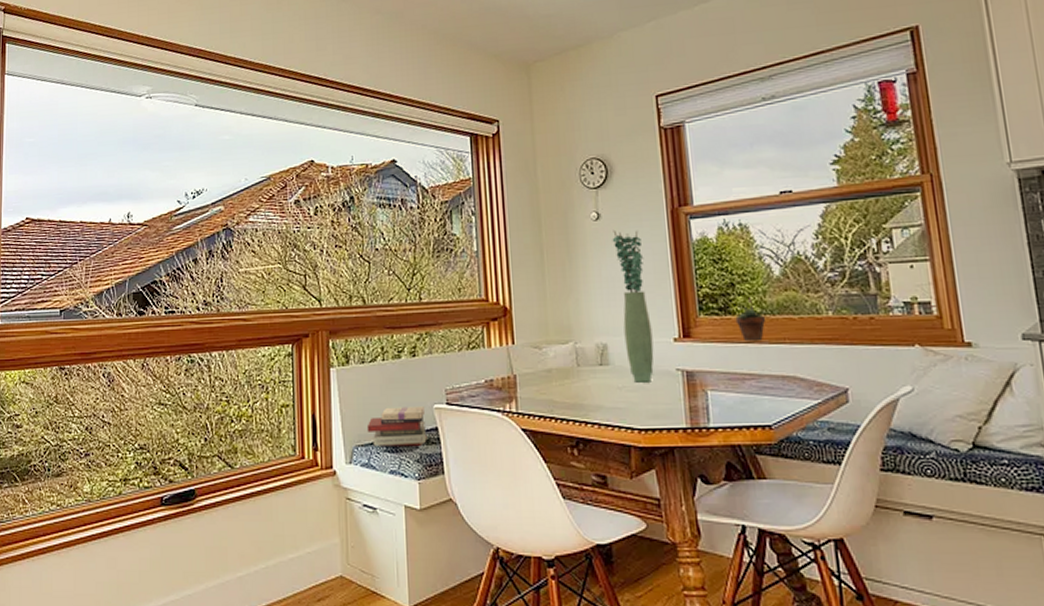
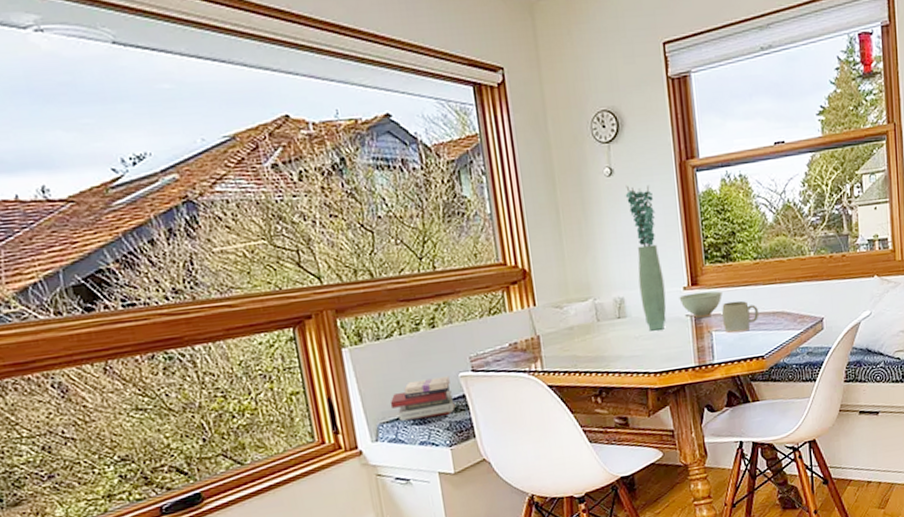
bowl: none [668,345,720,375] -> present [679,291,722,319]
mug: none [718,359,764,395] -> present [721,300,758,334]
succulent plant: present [735,298,766,342] -> none [735,244,761,285]

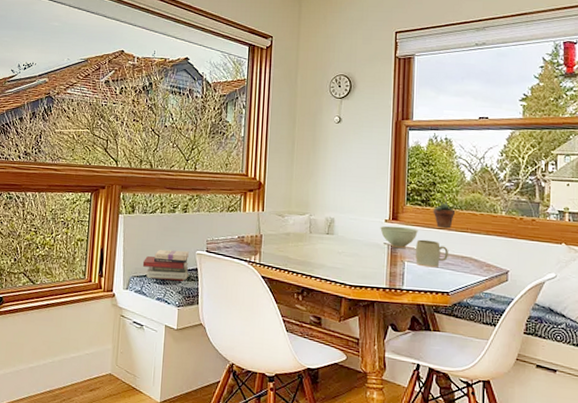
vase: present [625,185,667,331] -> none [348,132,371,251]
succulent plant: none [735,244,761,285] -> present [433,195,456,229]

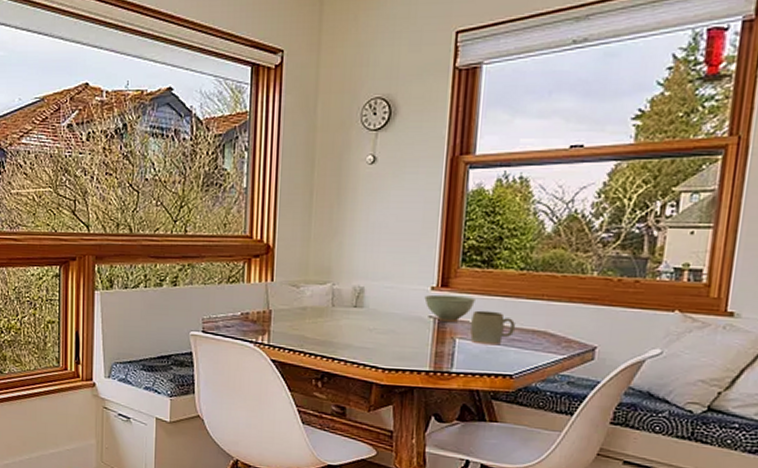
books: present [142,249,189,281] -> none [126,330,182,367]
succulent plant: present [433,195,456,229] -> none [496,252,529,296]

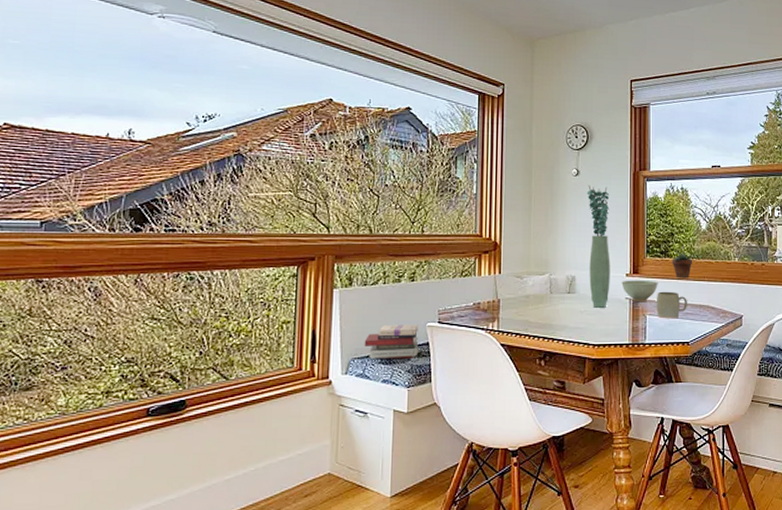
books: none [126,330,182,367] -> present [364,324,419,359]
vase: none [382,174,415,327] -> present [587,184,611,308]
succulent plant: none [496,252,529,296] -> present [672,245,693,279]

